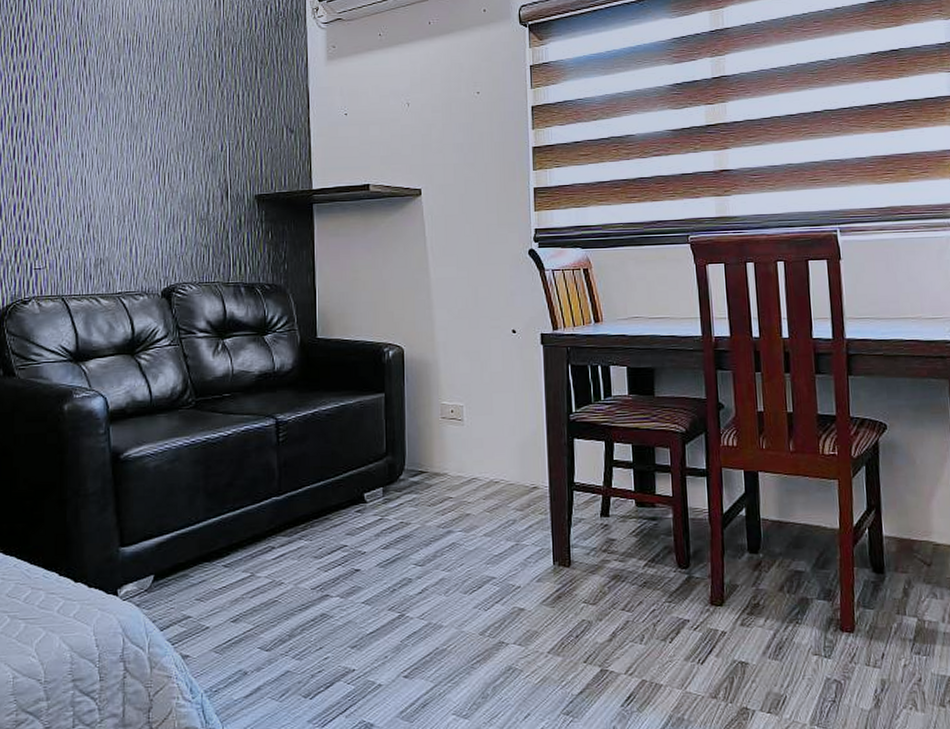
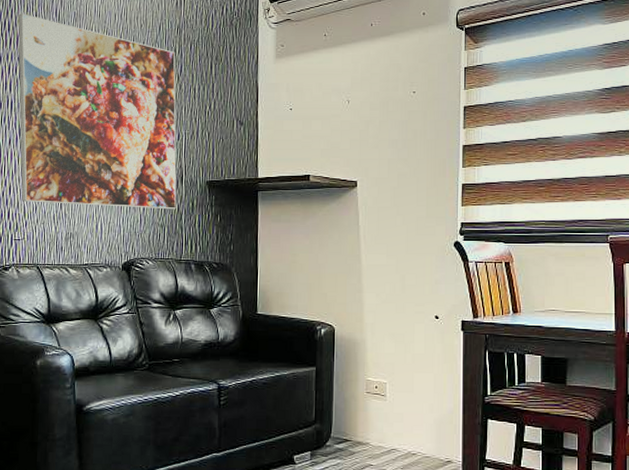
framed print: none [34,17,222,228] -> present [18,13,177,210]

